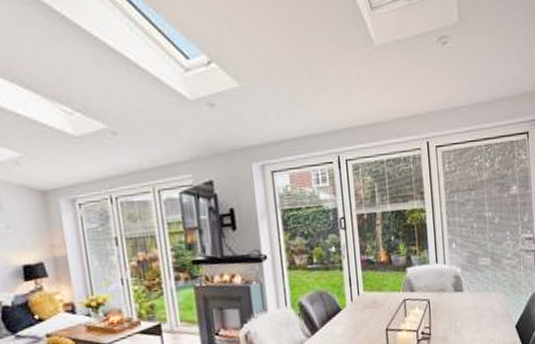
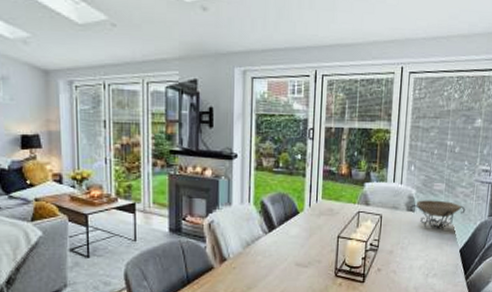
decorative bowl: none [457,275,515,308] -> present [410,200,466,230]

